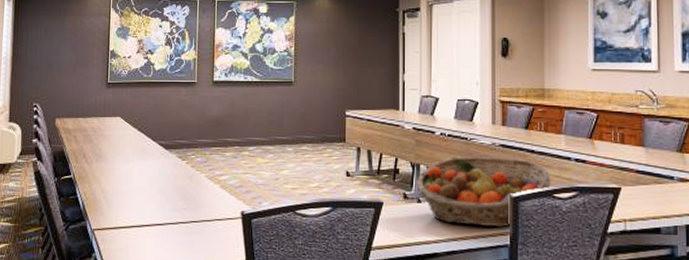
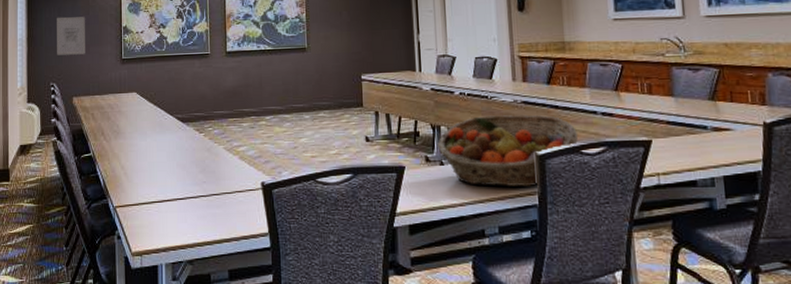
wall art: none [41,37,72,76] -> present [57,16,85,56]

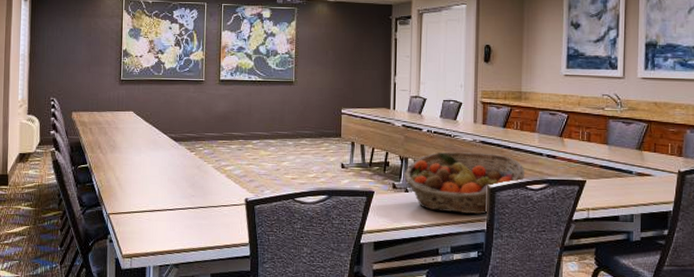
wall art: present [57,16,85,56] -> none [58,36,87,73]

